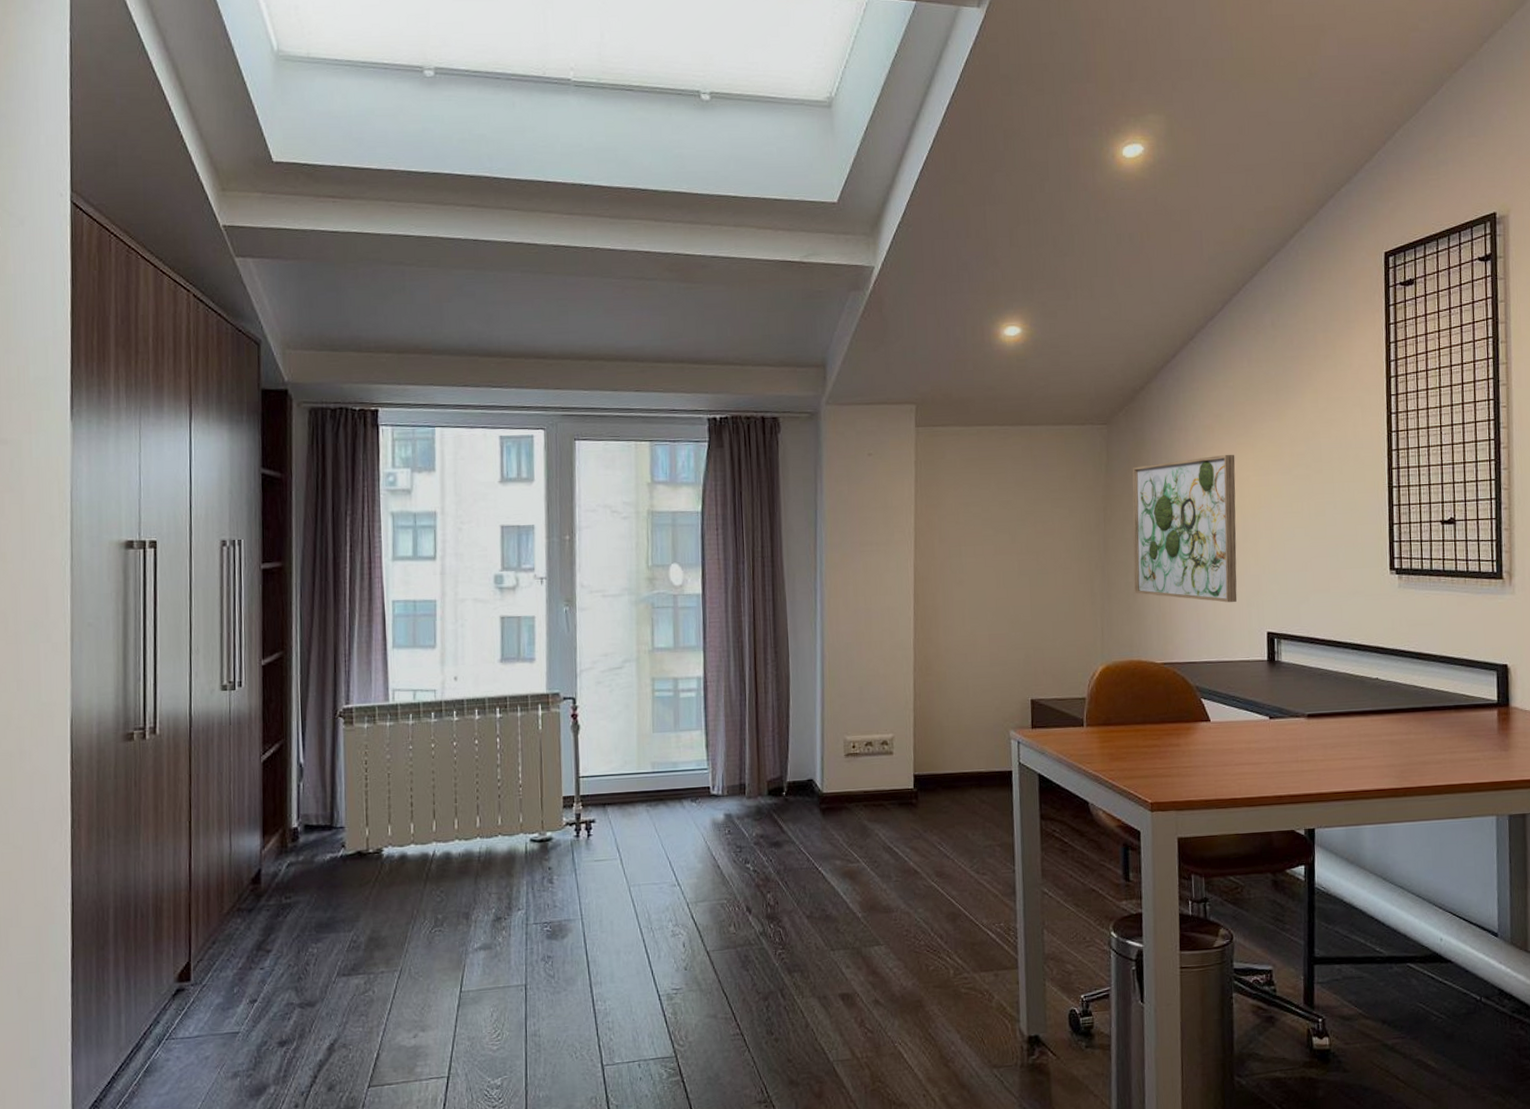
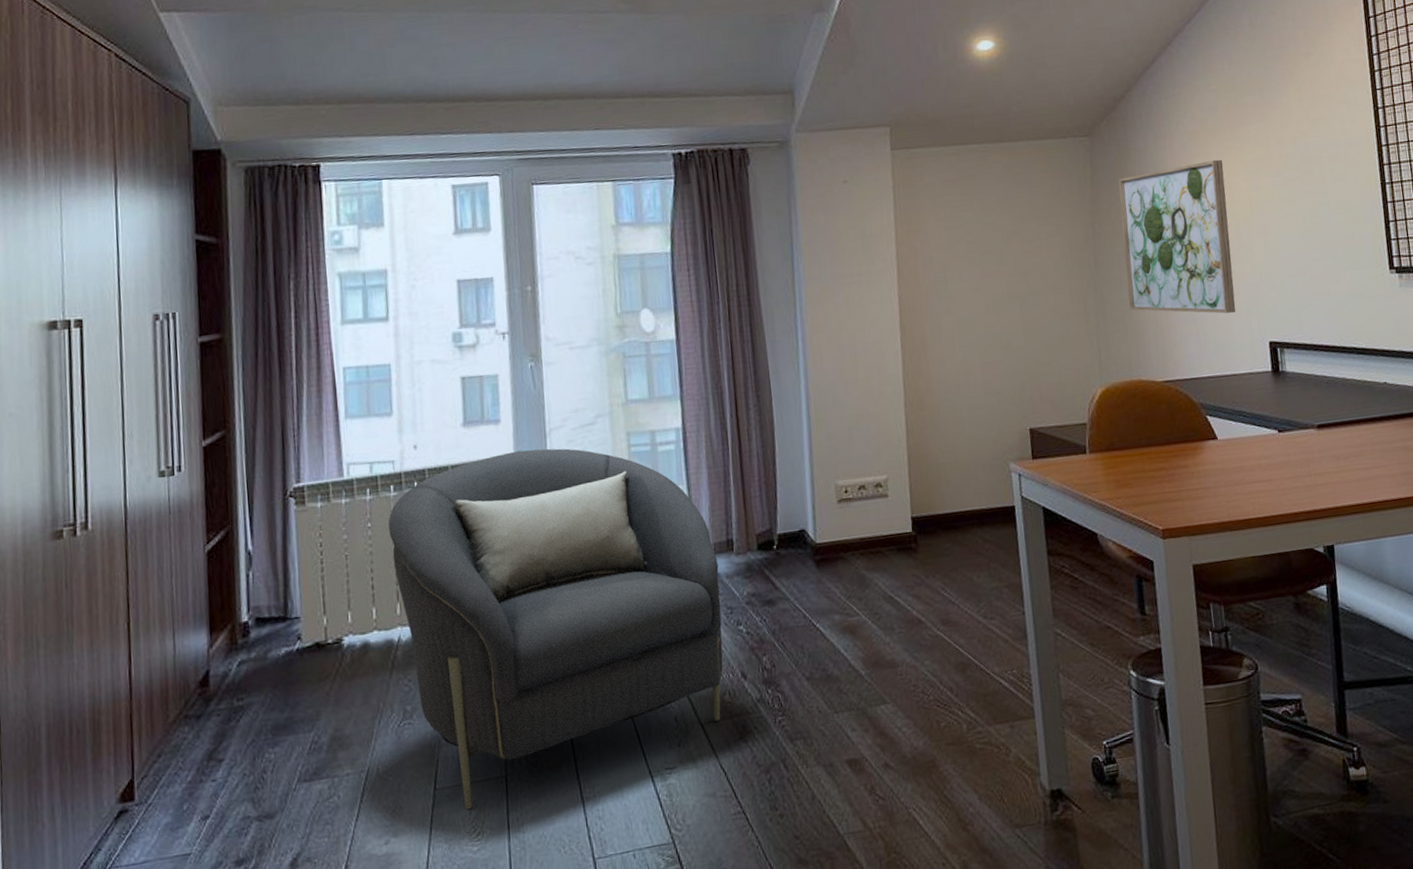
armchair: none [428,688,731,1012] -> present [388,448,723,810]

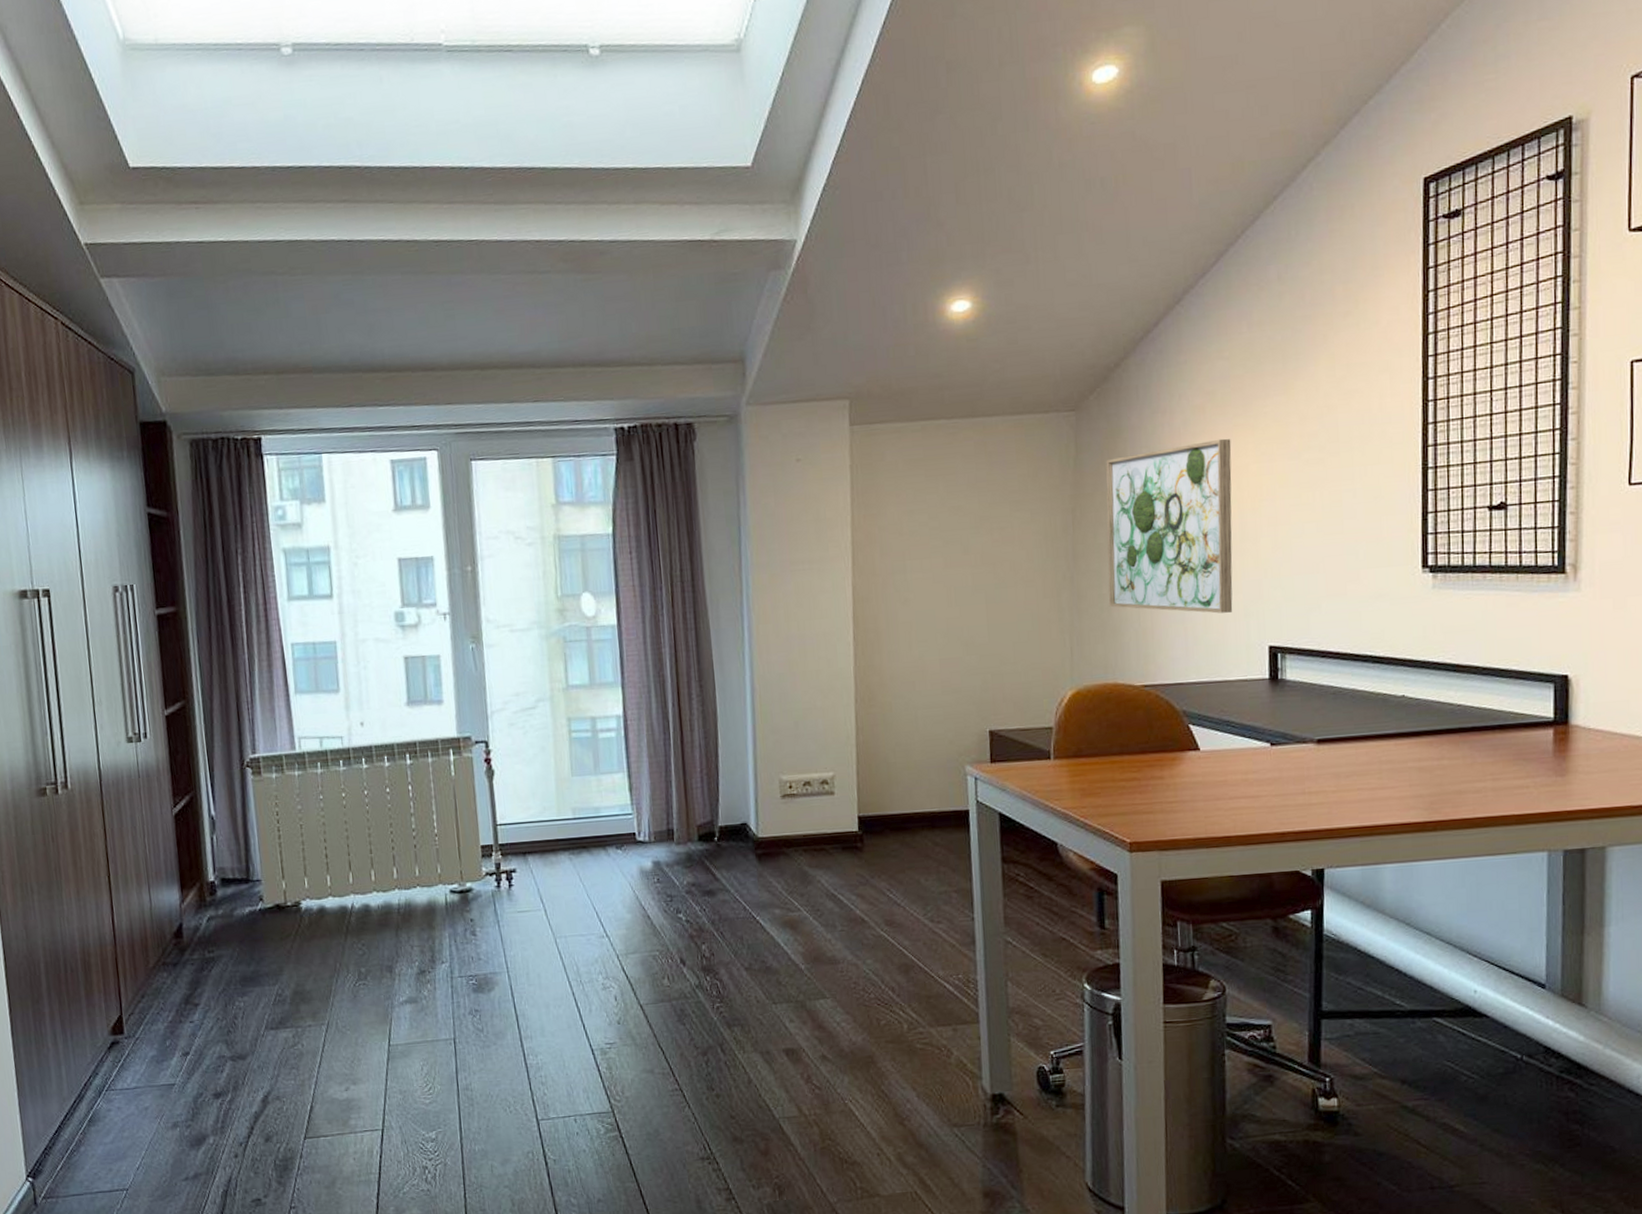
armchair: present [388,448,723,810] -> none [339,731,663,1066]

